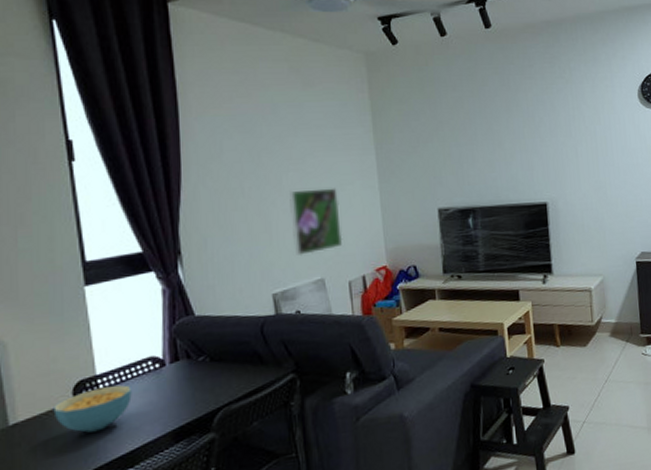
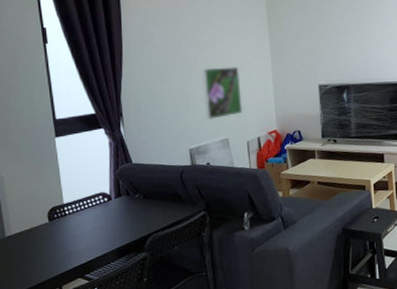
cereal bowl: present [53,385,132,433] -> none [35,212,88,246]

